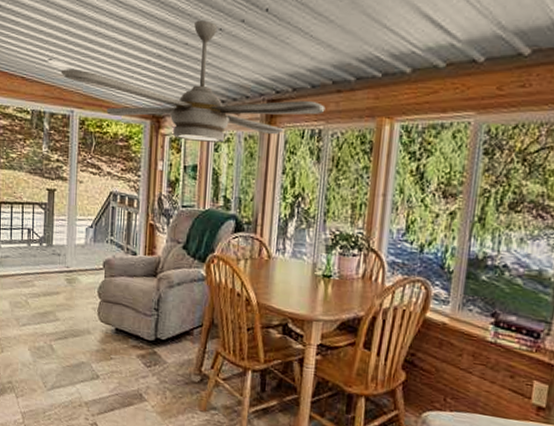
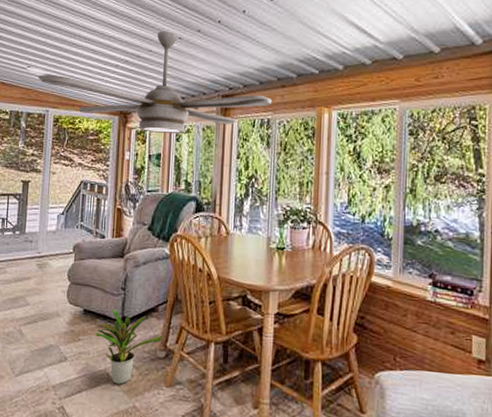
potted plant: none [127,329,197,406] -> present [95,309,162,385]

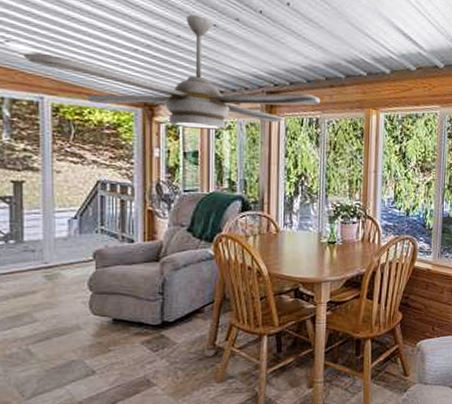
potted plant: present [95,309,162,385] -> none [129,314,210,389]

